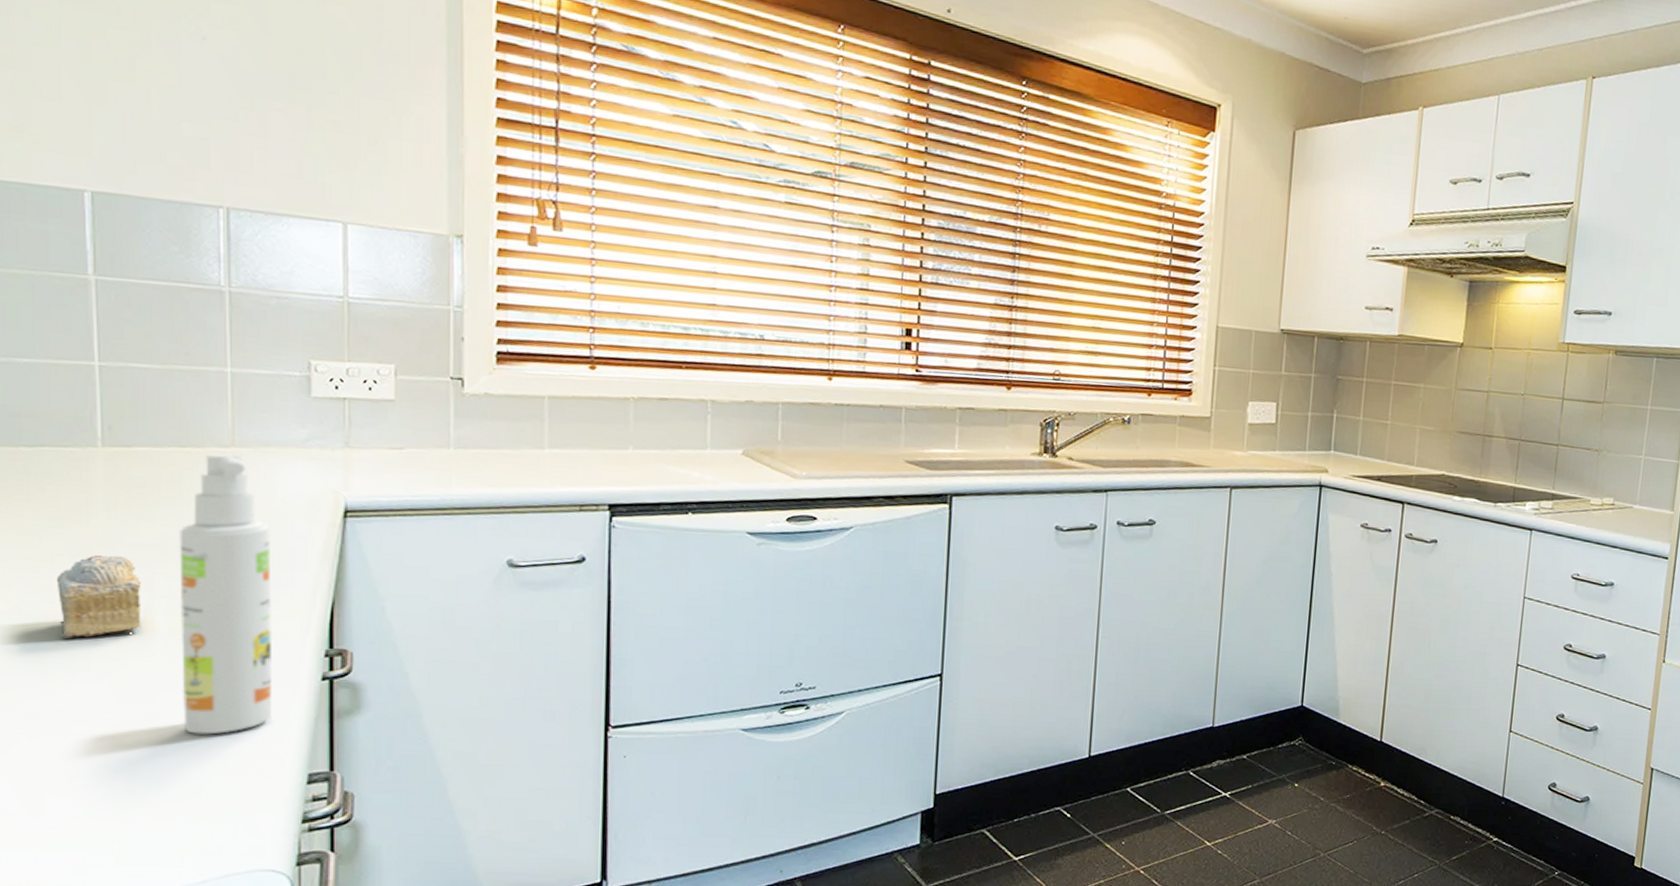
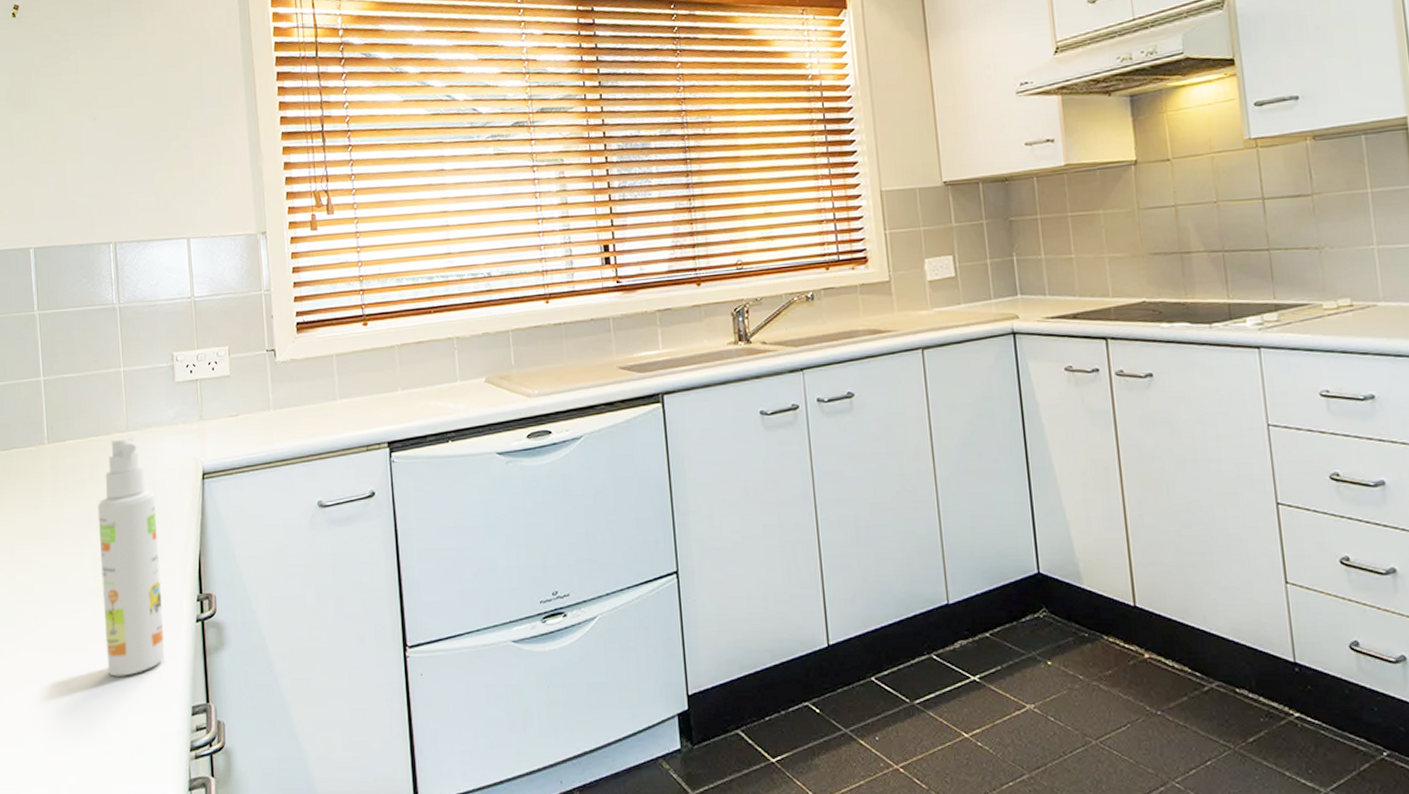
cake slice: present [56,554,142,639] -> none [24,530,78,602]

